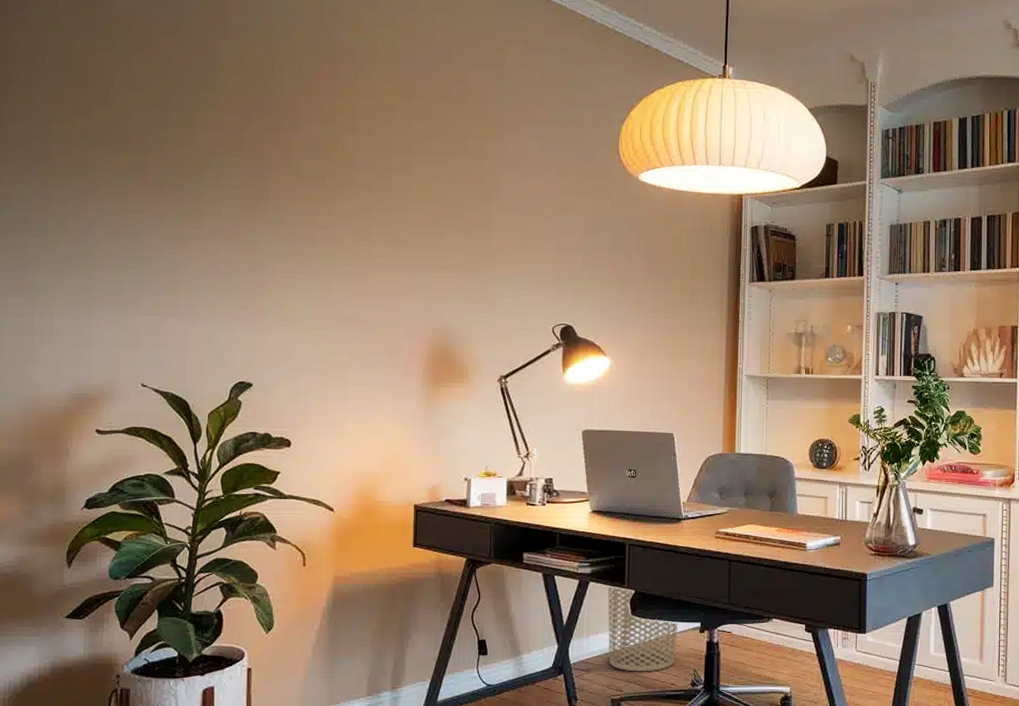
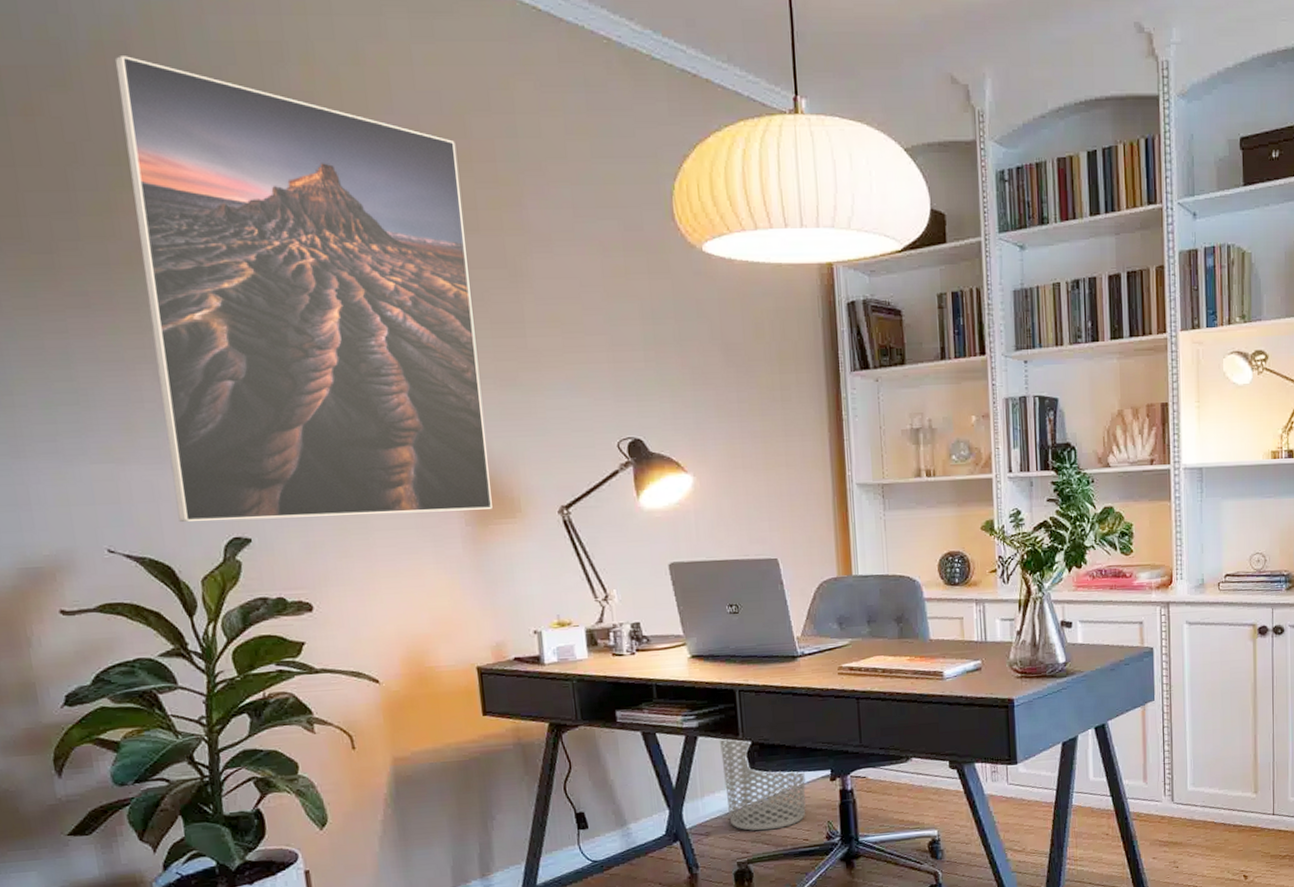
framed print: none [200,14,457,374] -> present [114,56,492,522]

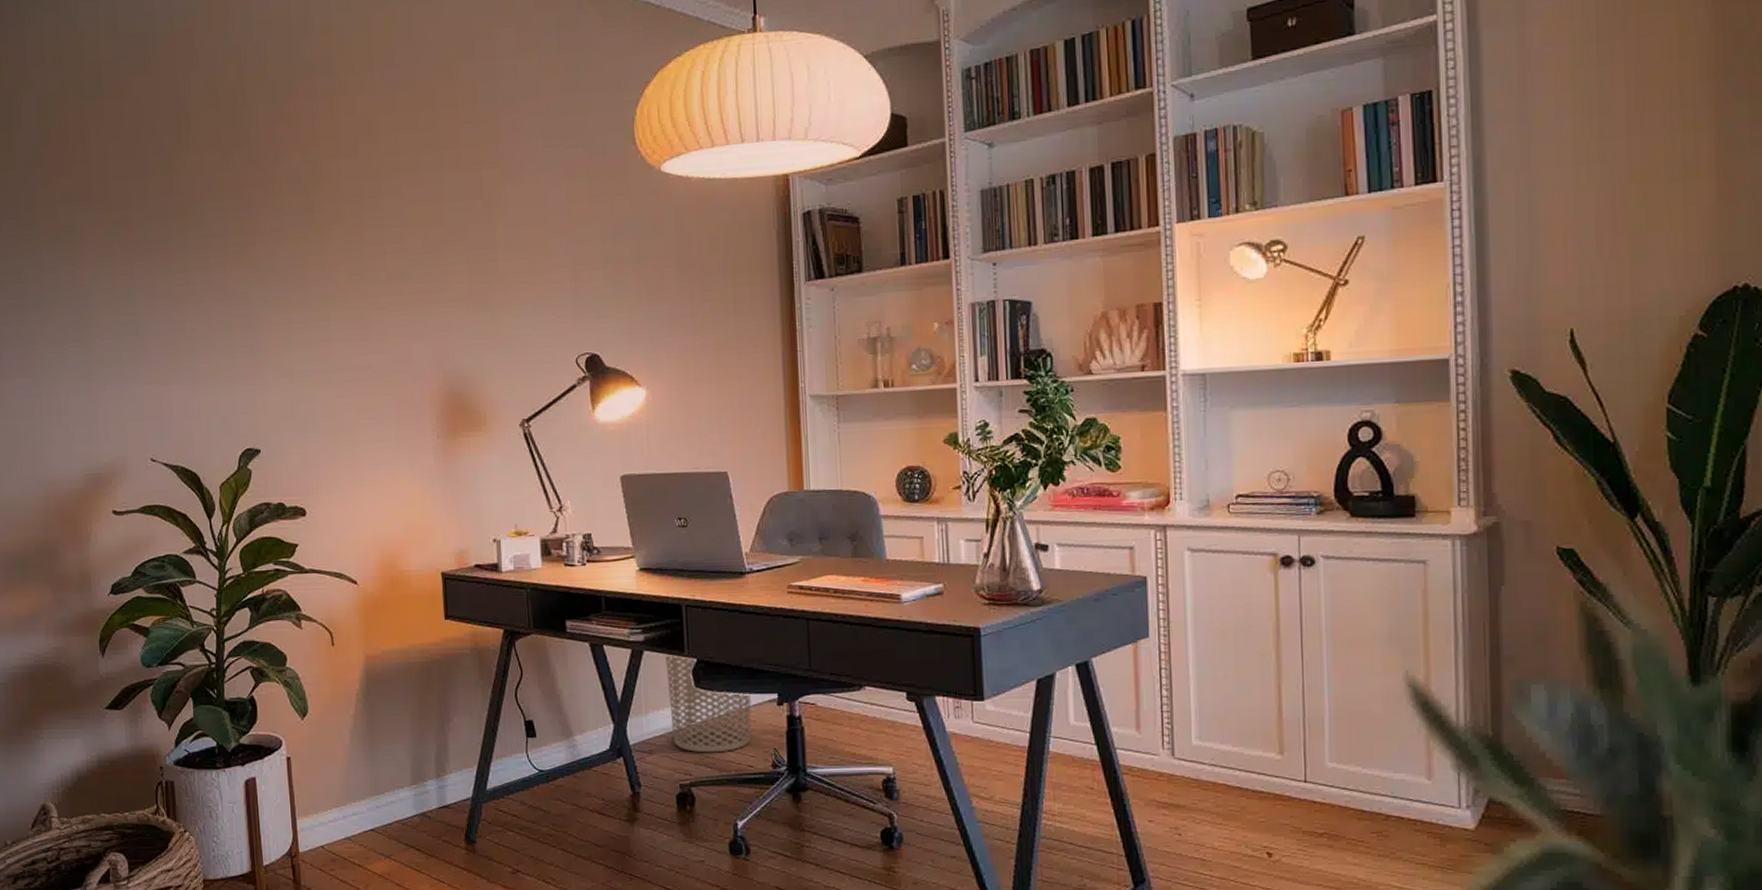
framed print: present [114,56,492,522] -> none [182,41,461,435]

